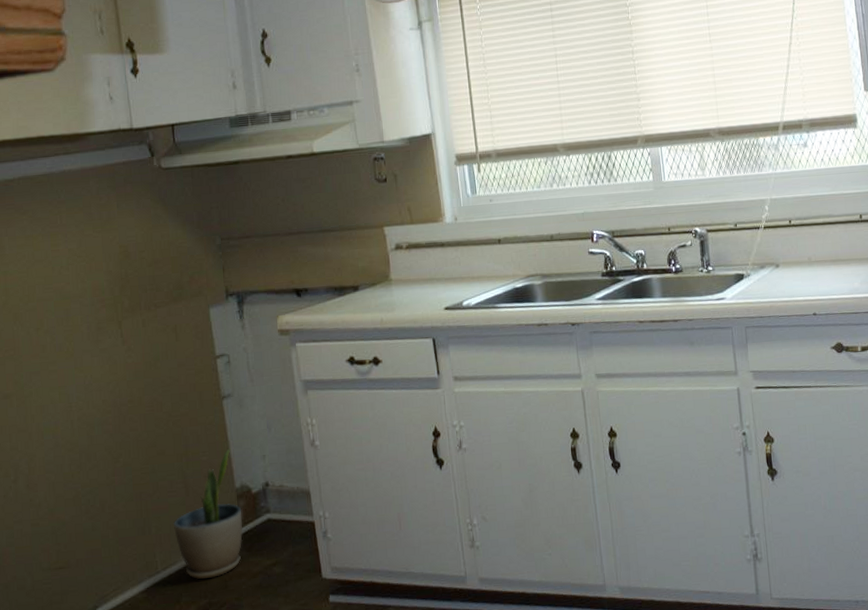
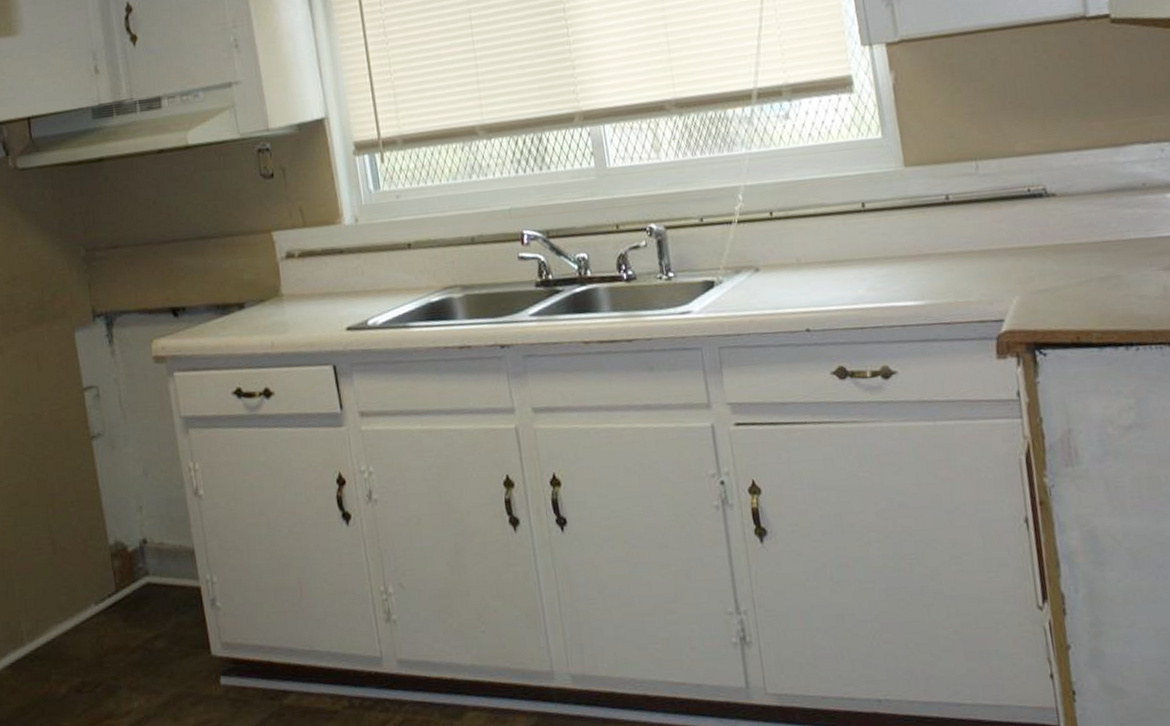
potted plant: present [173,448,243,579] -> none [39,498,119,653]

